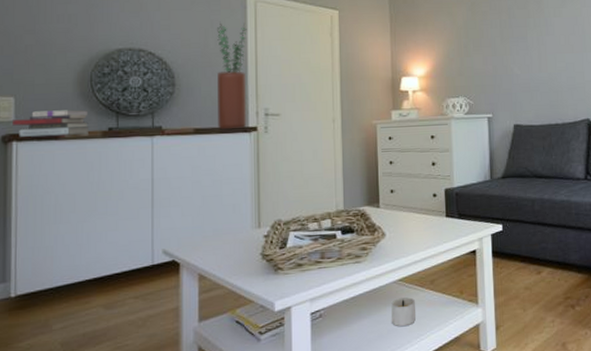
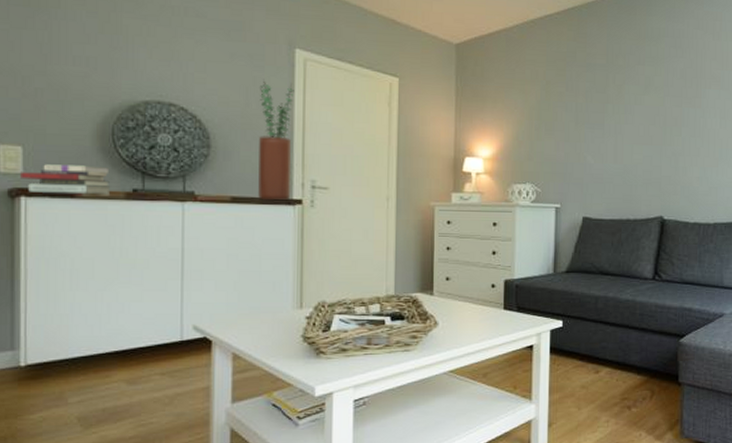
candle: present [391,297,416,327] -> none [440,390,465,419]

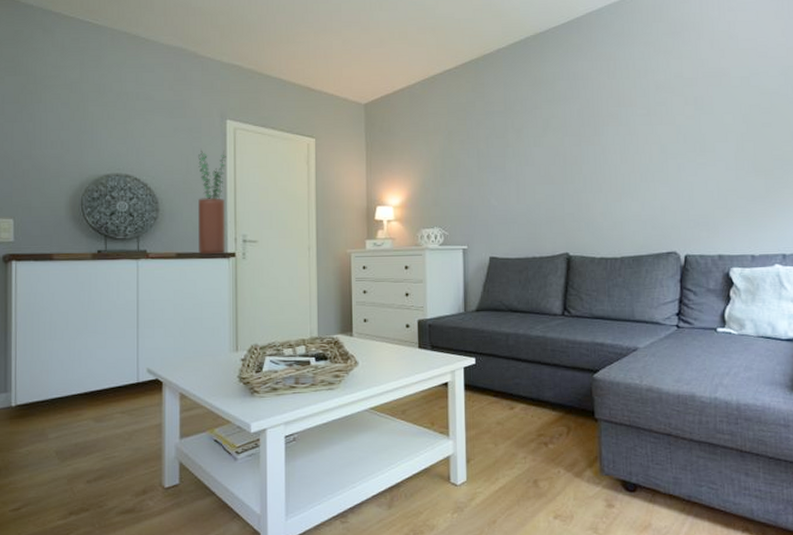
books: present [20,164,111,197] -> none [12,232,81,259]

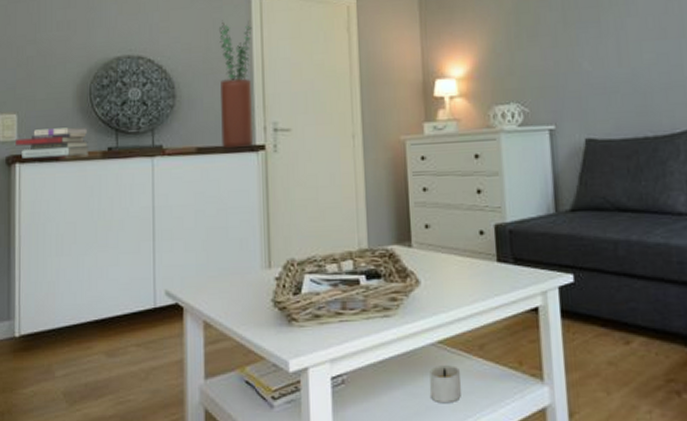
books: none [12,232,81,259] -> present [15,127,89,161]
candle: none [363,426,386,455] -> present [430,365,461,404]

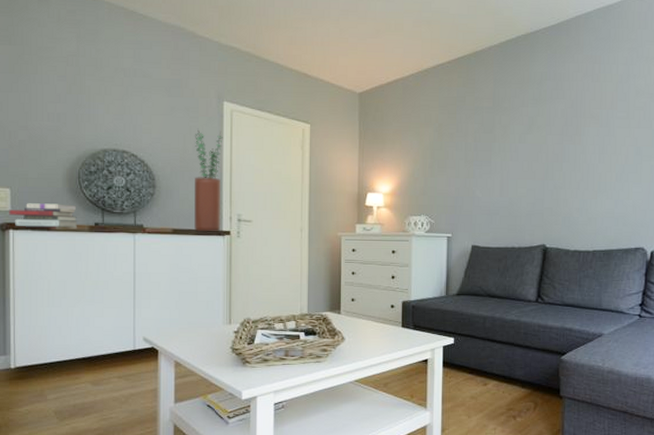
candle: present [430,365,461,404] -> none [347,397,369,422]

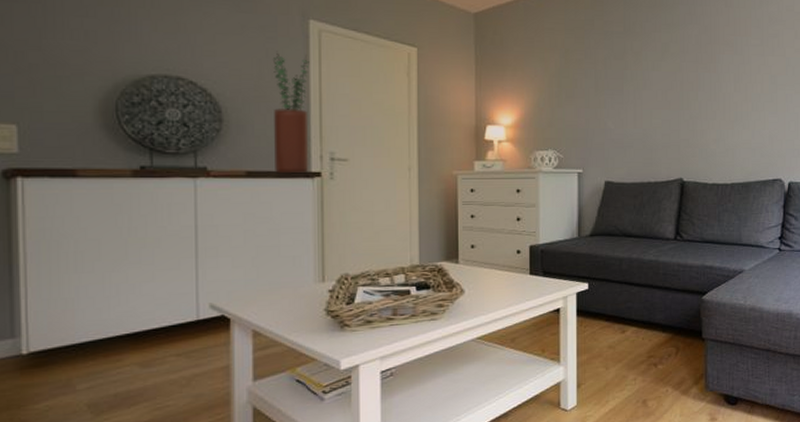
books: present [9,203,78,230] -> none [16,143,117,175]

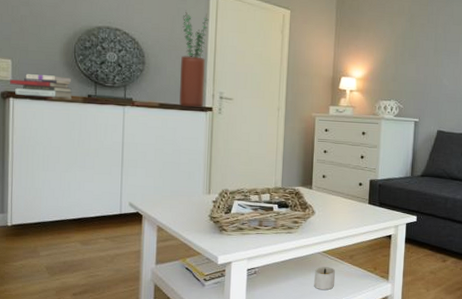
books: none [16,143,117,175] -> present [10,74,73,100]
candle: none [469,355,494,386] -> present [314,267,335,291]

